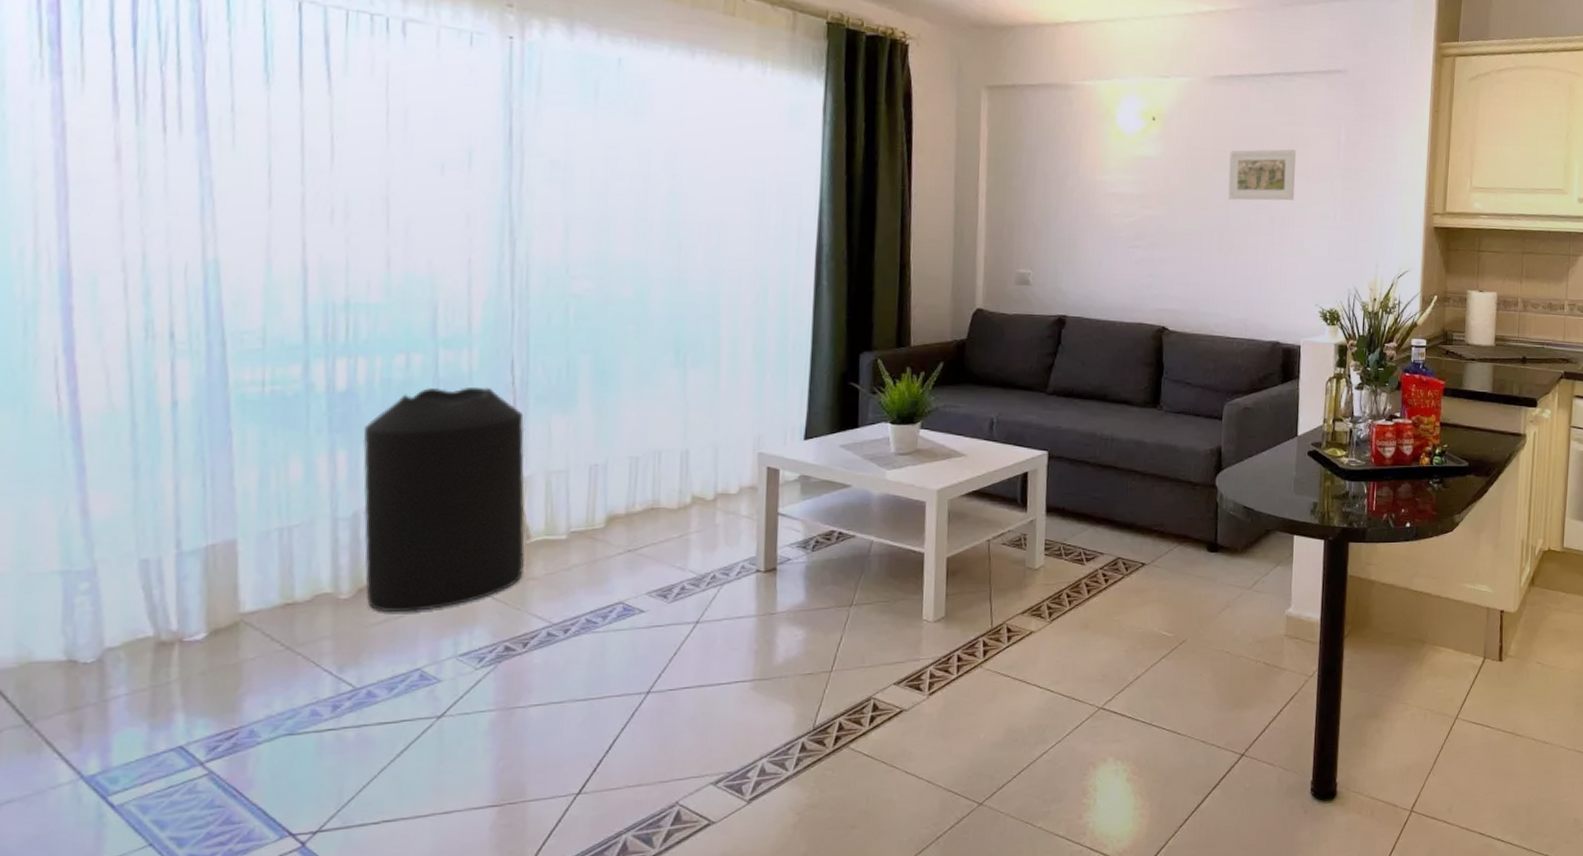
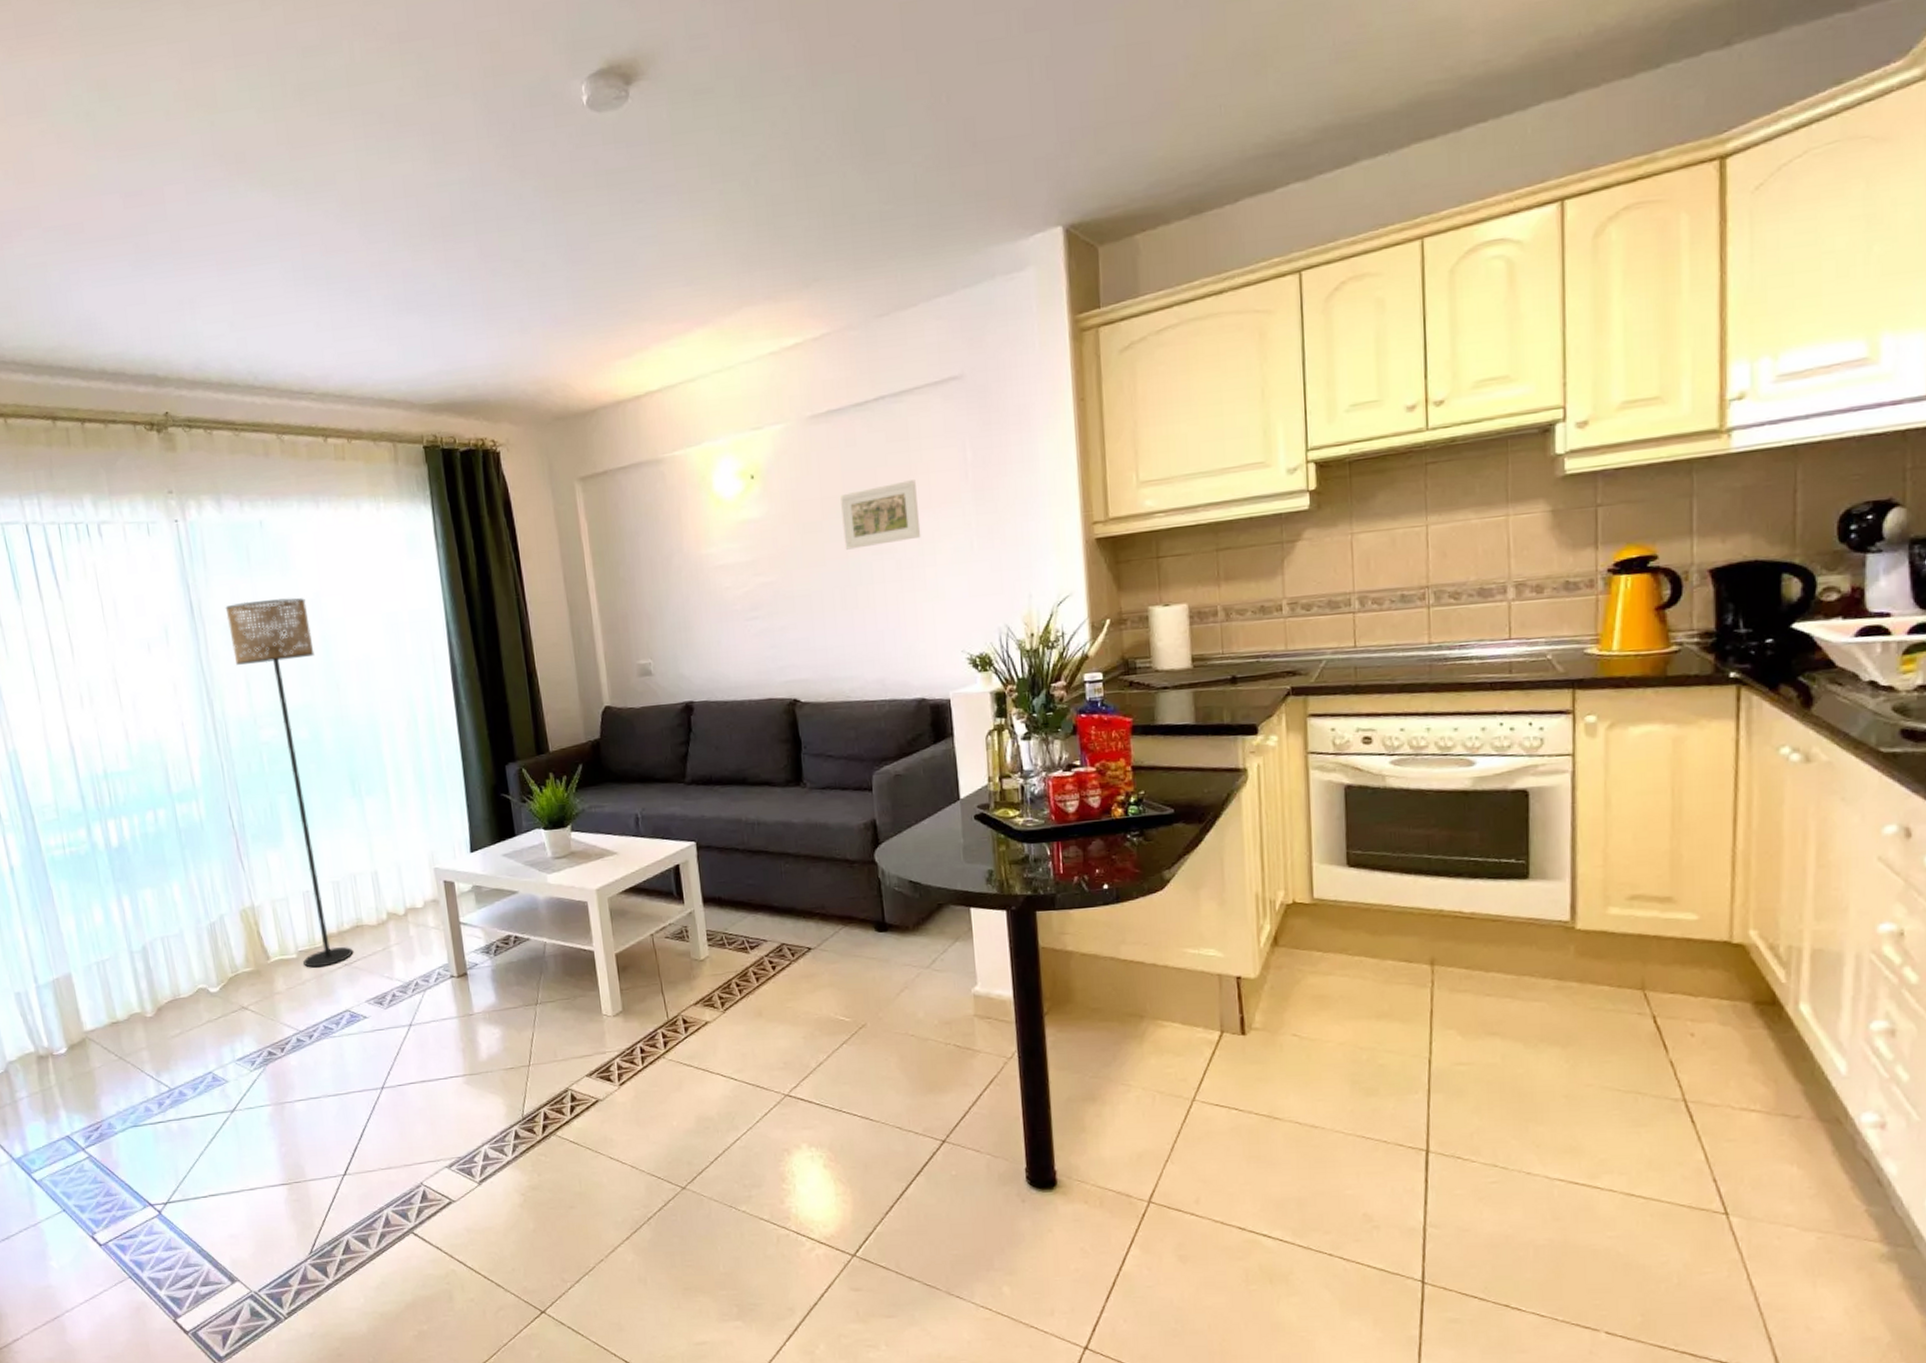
trash can: present [362,387,525,613] -> none [136,831,270,1027]
floor lamp: none [554,139,658,552] -> present [225,598,353,968]

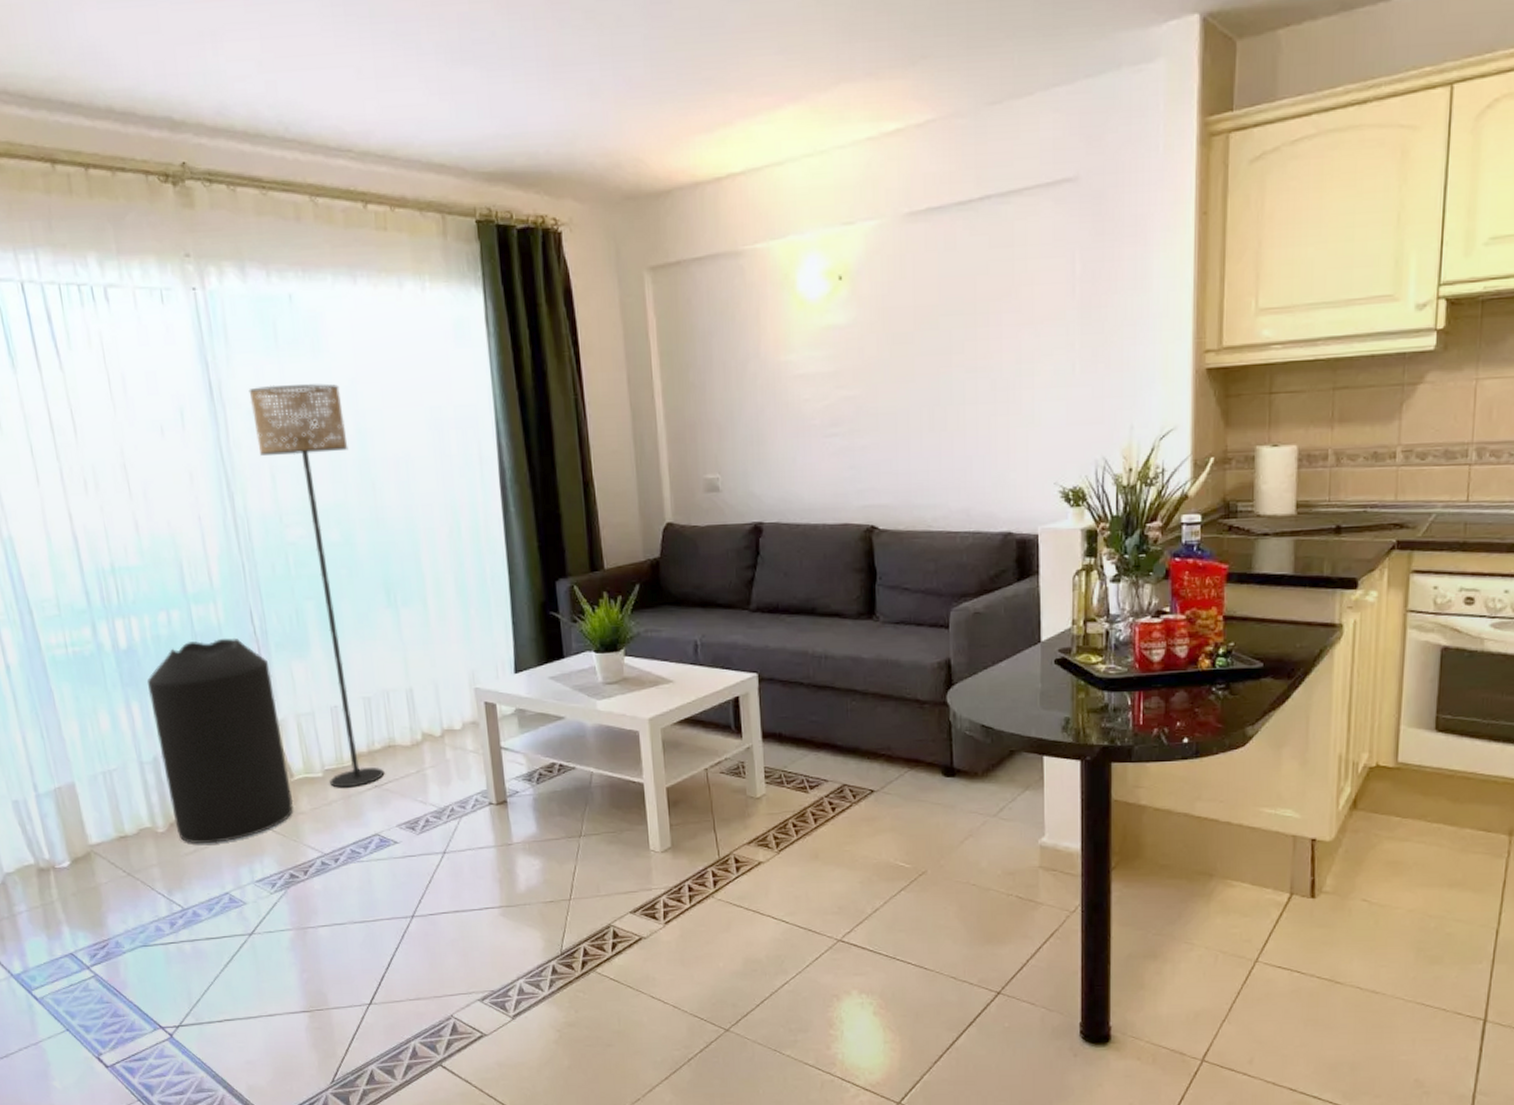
trash can: none [136,831,270,1027] -> present [146,637,294,844]
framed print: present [840,480,921,550] -> none [935,292,1020,365]

